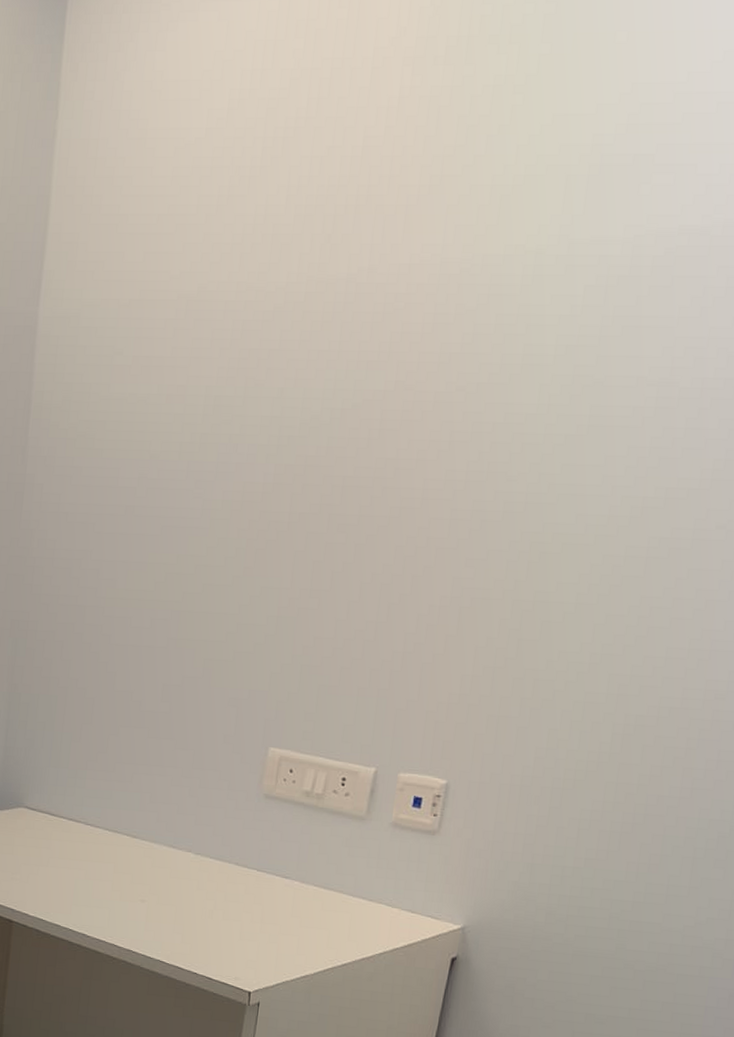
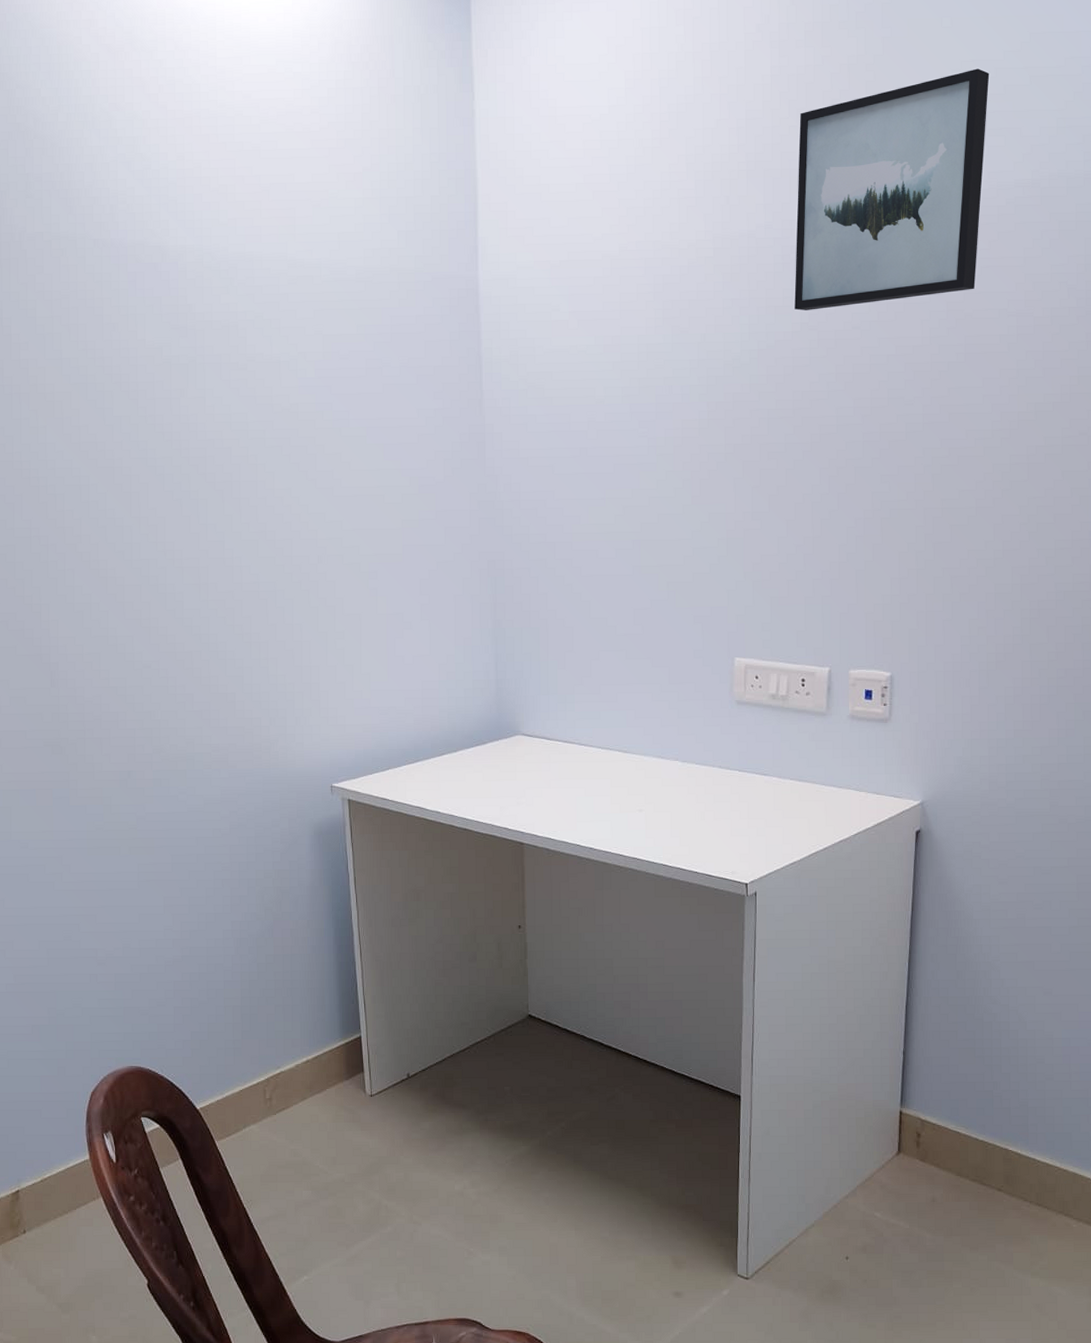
wall art: none [390,92,666,367] -> present [794,68,990,311]

